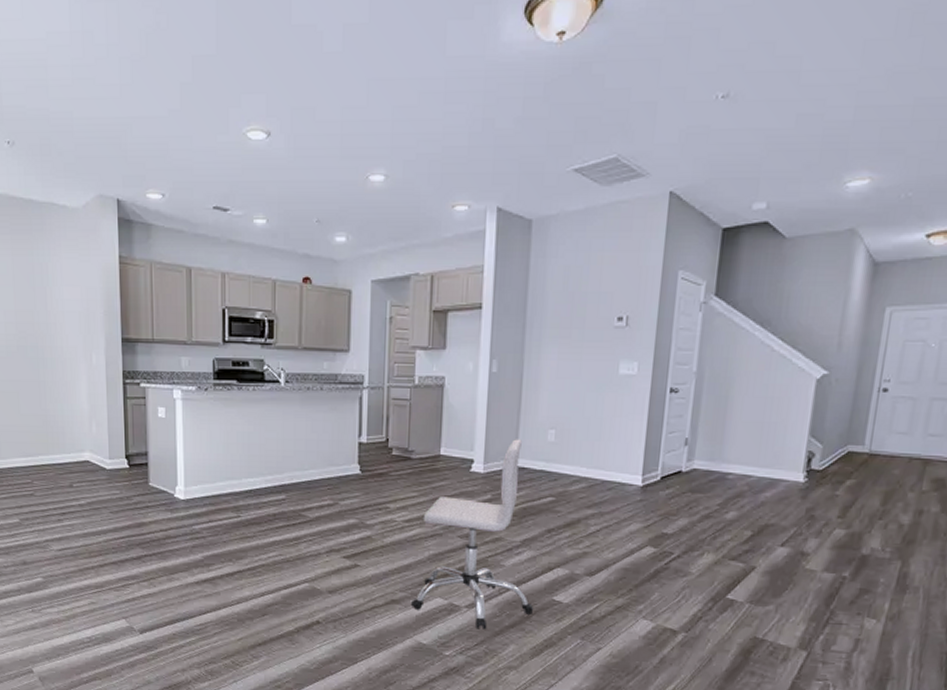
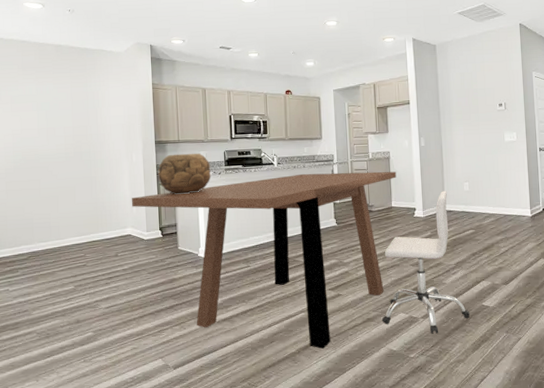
dining table: none [89,398,452,631] -> present [131,171,397,349]
decorative bowl: none [124,358,195,414] -> present [158,153,211,194]

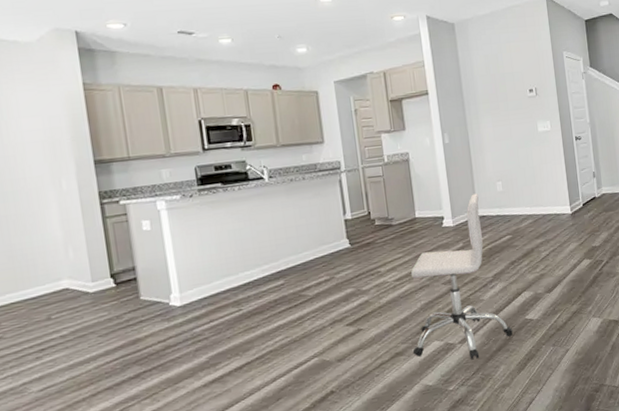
dining table: present [131,171,397,349] -> none [64,175,419,398]
decorative bowl: present [158,153,211,194] -> none [101,171,180,229]

